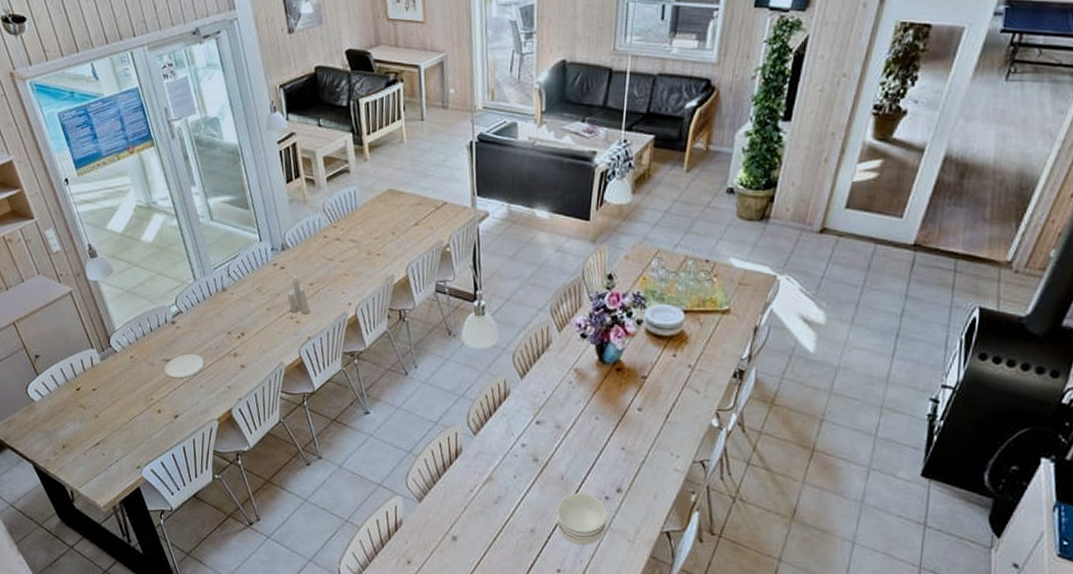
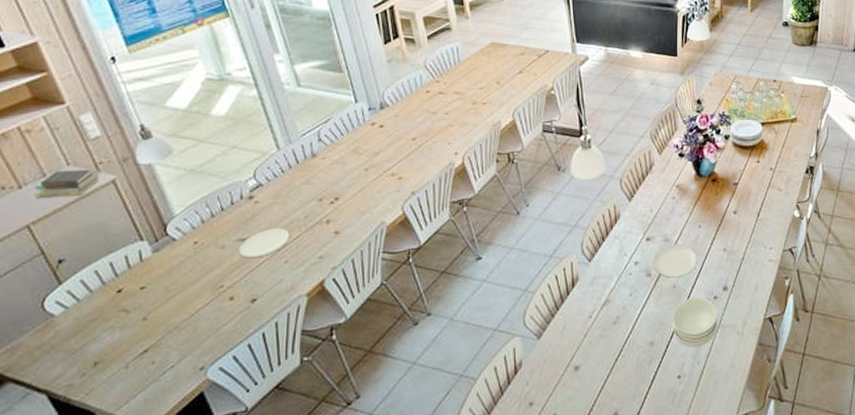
books: none [16,278,61,302] -> present [34,169,100,198]
candle: present [288,275,310,315] -> none [388,132,414,170]
plate: none [540,432,591,469] -> present [652,243,697,278]

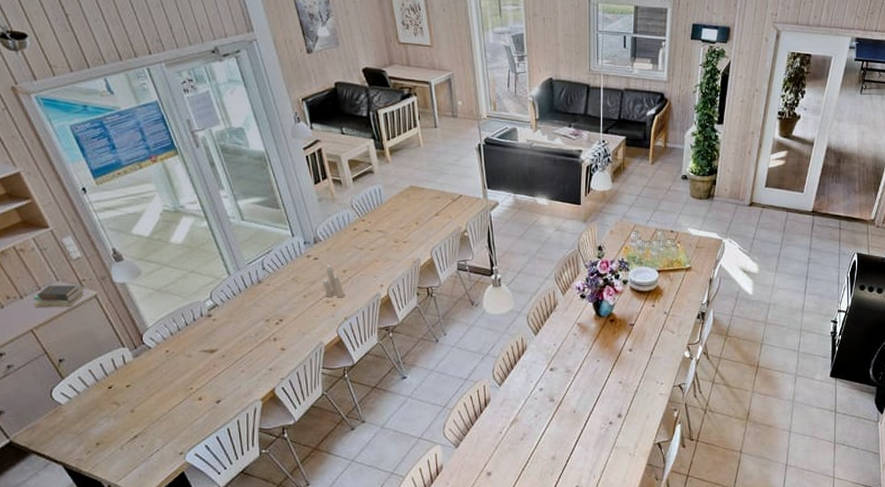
plate: present [238,228,289,259] -> none [202,343,244,367]
candle: none [388,132,414,170] -> present [323,264,345,298]
plate: present [652,243,697,278] -> none [555,374,595,404]
bowl: present [672,297,718,347] -> none [572,421,613,463]

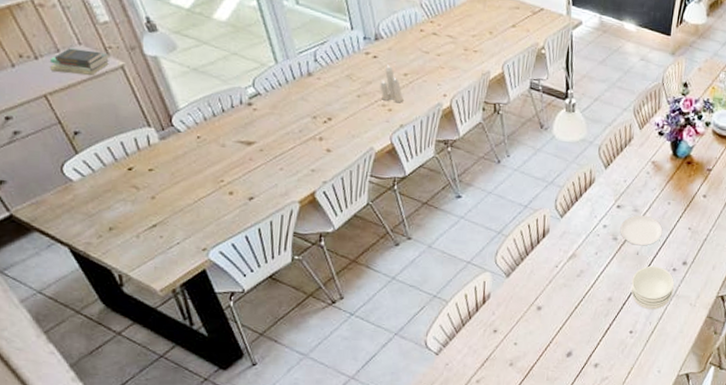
plate: none [555,374,595,404] -> present [620,215,663,246]
bowl: none [572,421,613,463] -> present [630,265,675,310]

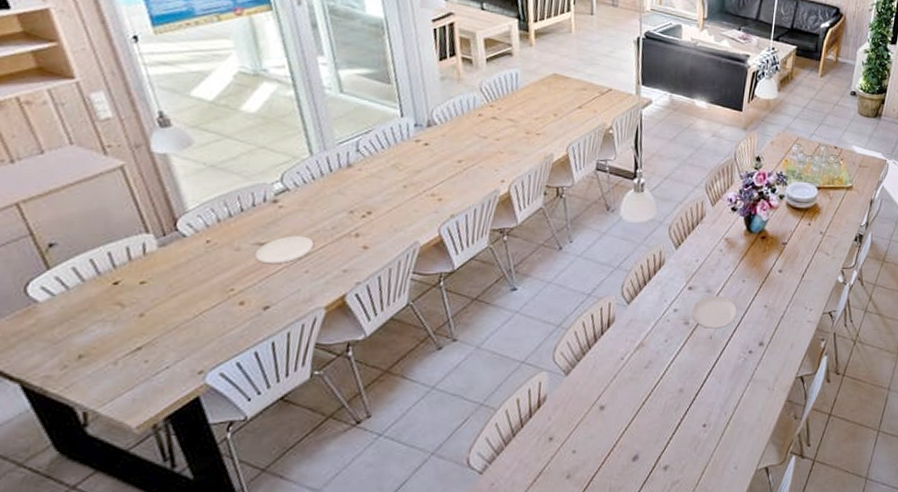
books: present [49,48,109,75] -> none [28,149,108,178]
plate: none [237,136,285,161] -> present [254,235,314,264]
candle: present [380,64,404,103] -> none [430,152,456,192]
bowl: present [630,265,675,310] -> none [703,349,751,398]

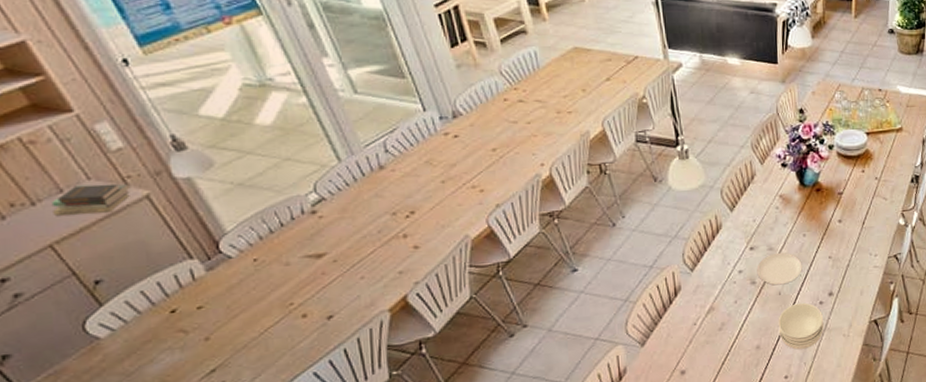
books: none [28,149,108,178] -> present [50,183,130,216]
plate: present [254,235,314,264] -> none [305,243,363,275]
bowl: none [703,349,751,398] -> present [778,302,824,350]

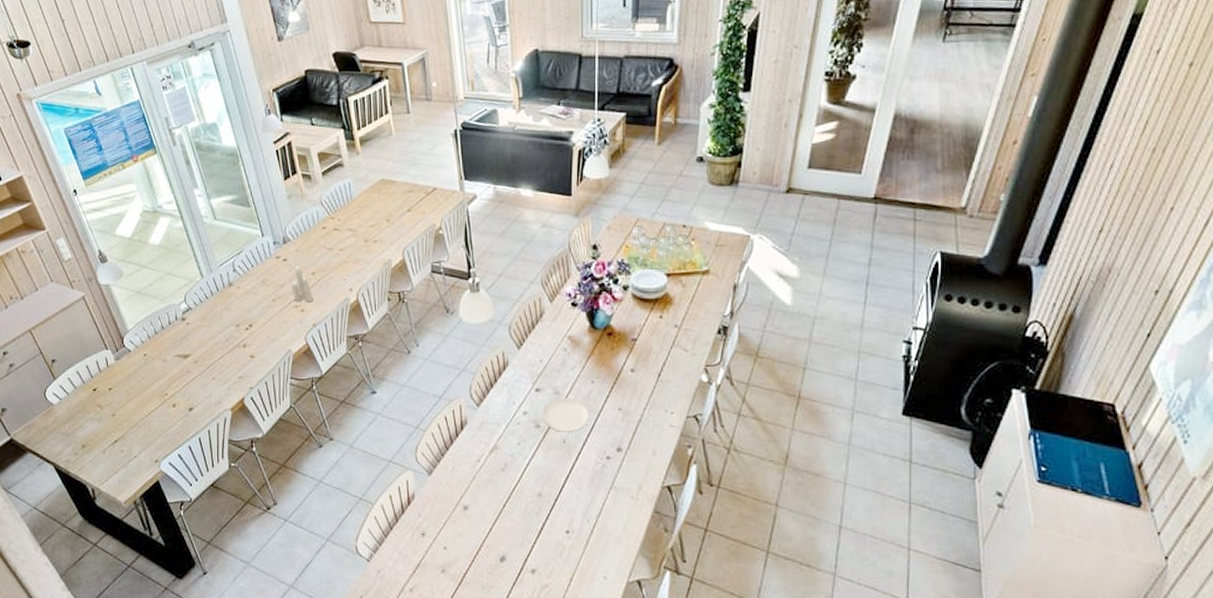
books: present [50,183,130,216] -> none [31,286,74,308]
candle: none [466,142,496,182] -> present [292,266,314,303]
bowl: present [778,302,824,350] -> none [561,454,611,505]

